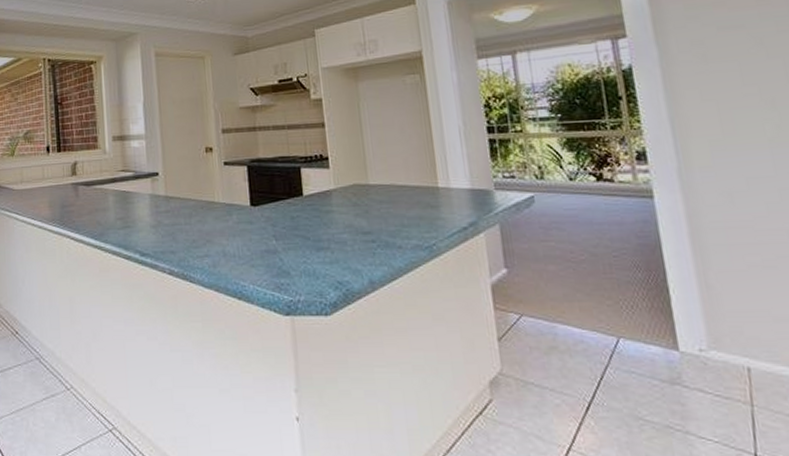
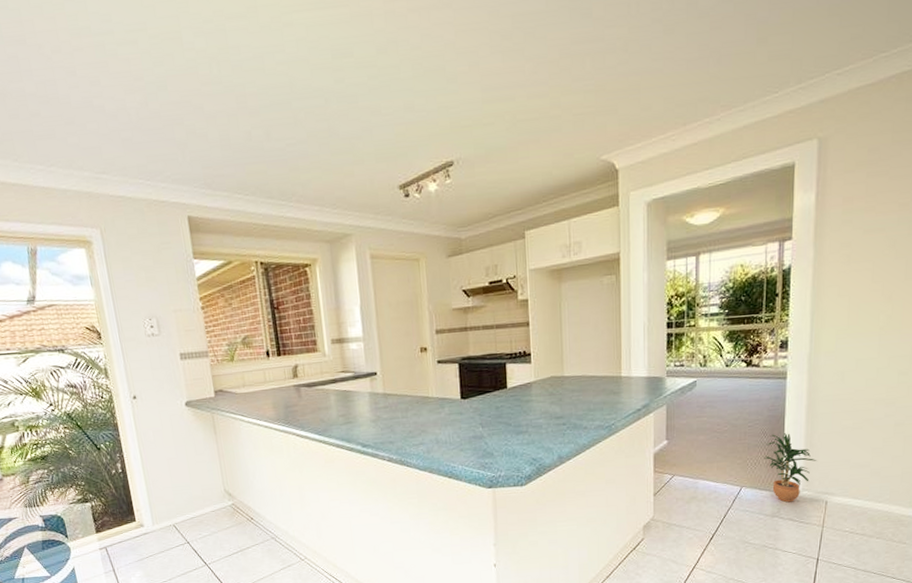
potted plant: none [643,268,720,365] -> present [764,433,817,503]

